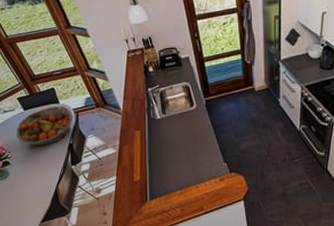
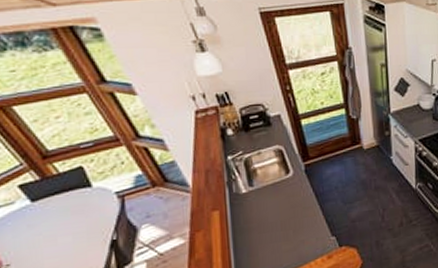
fruit basket: present [16,105,73,147] -> none [19,189,116,251]

